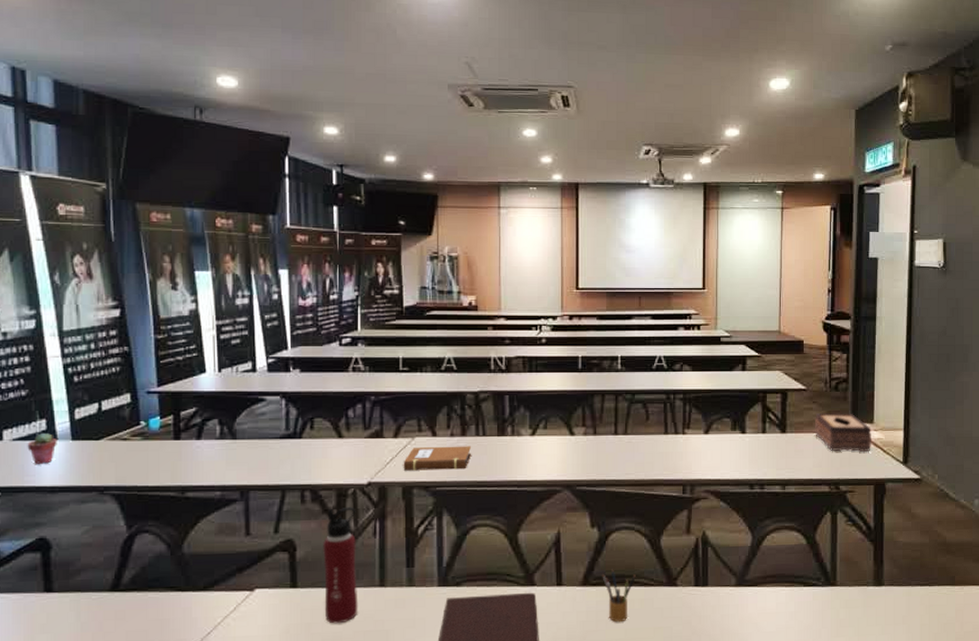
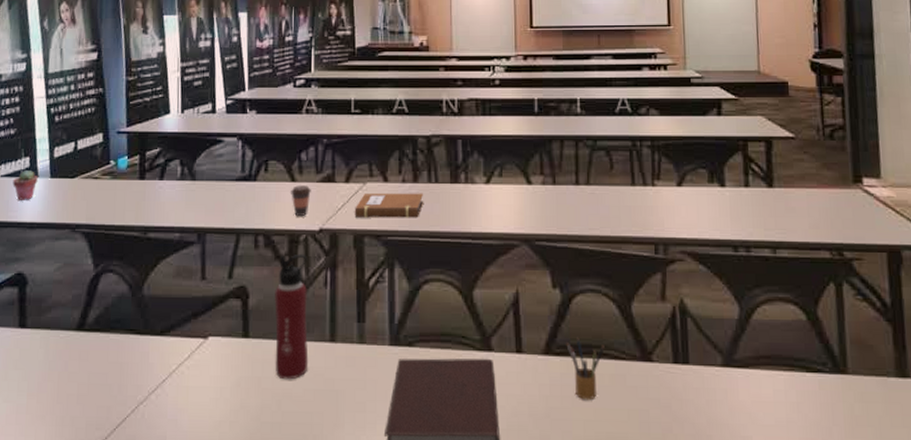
coffee cup: none [337,441,359,471] -> present [289,185,311,216]
tissue box: present [814,413,871,452] -> none [807,165,880,212]

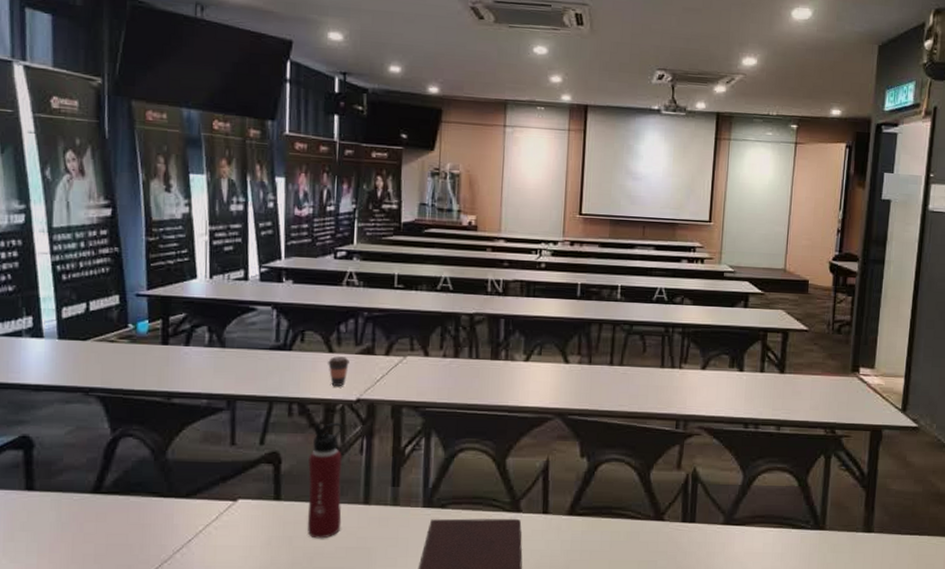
potted succulent: present [12,171,38,200] -> none [12,330,43,362]
notebook: present [354,192,424,218] -> none [393,366,464,392]
pencil box: present [566,336,605,401] -> none [589,499,623,554]

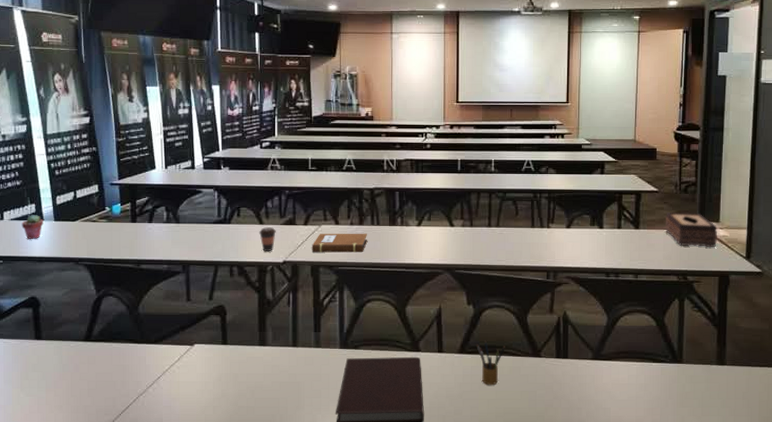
potted succulent: none [12,330,43,362] -> present [21,215,44,239]
water bottle: present [307,422,344,539] -> none [248,280,276,375]
notebook: none [393,366,464,392] -> present [312,233,368,253]
pencil box: none [589,499,623,554] -> present [476,339,505,386]
tissue box: none [813,355,872,397] -> present [664,212,717,247]

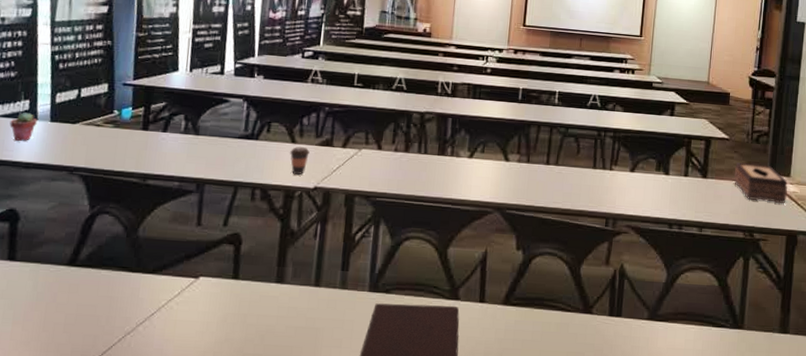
notebook: present [312,233,368,253] -> none [348,159,413,184]
pencil box: present [476,339,505,386] -> none [522,290,555,344]

